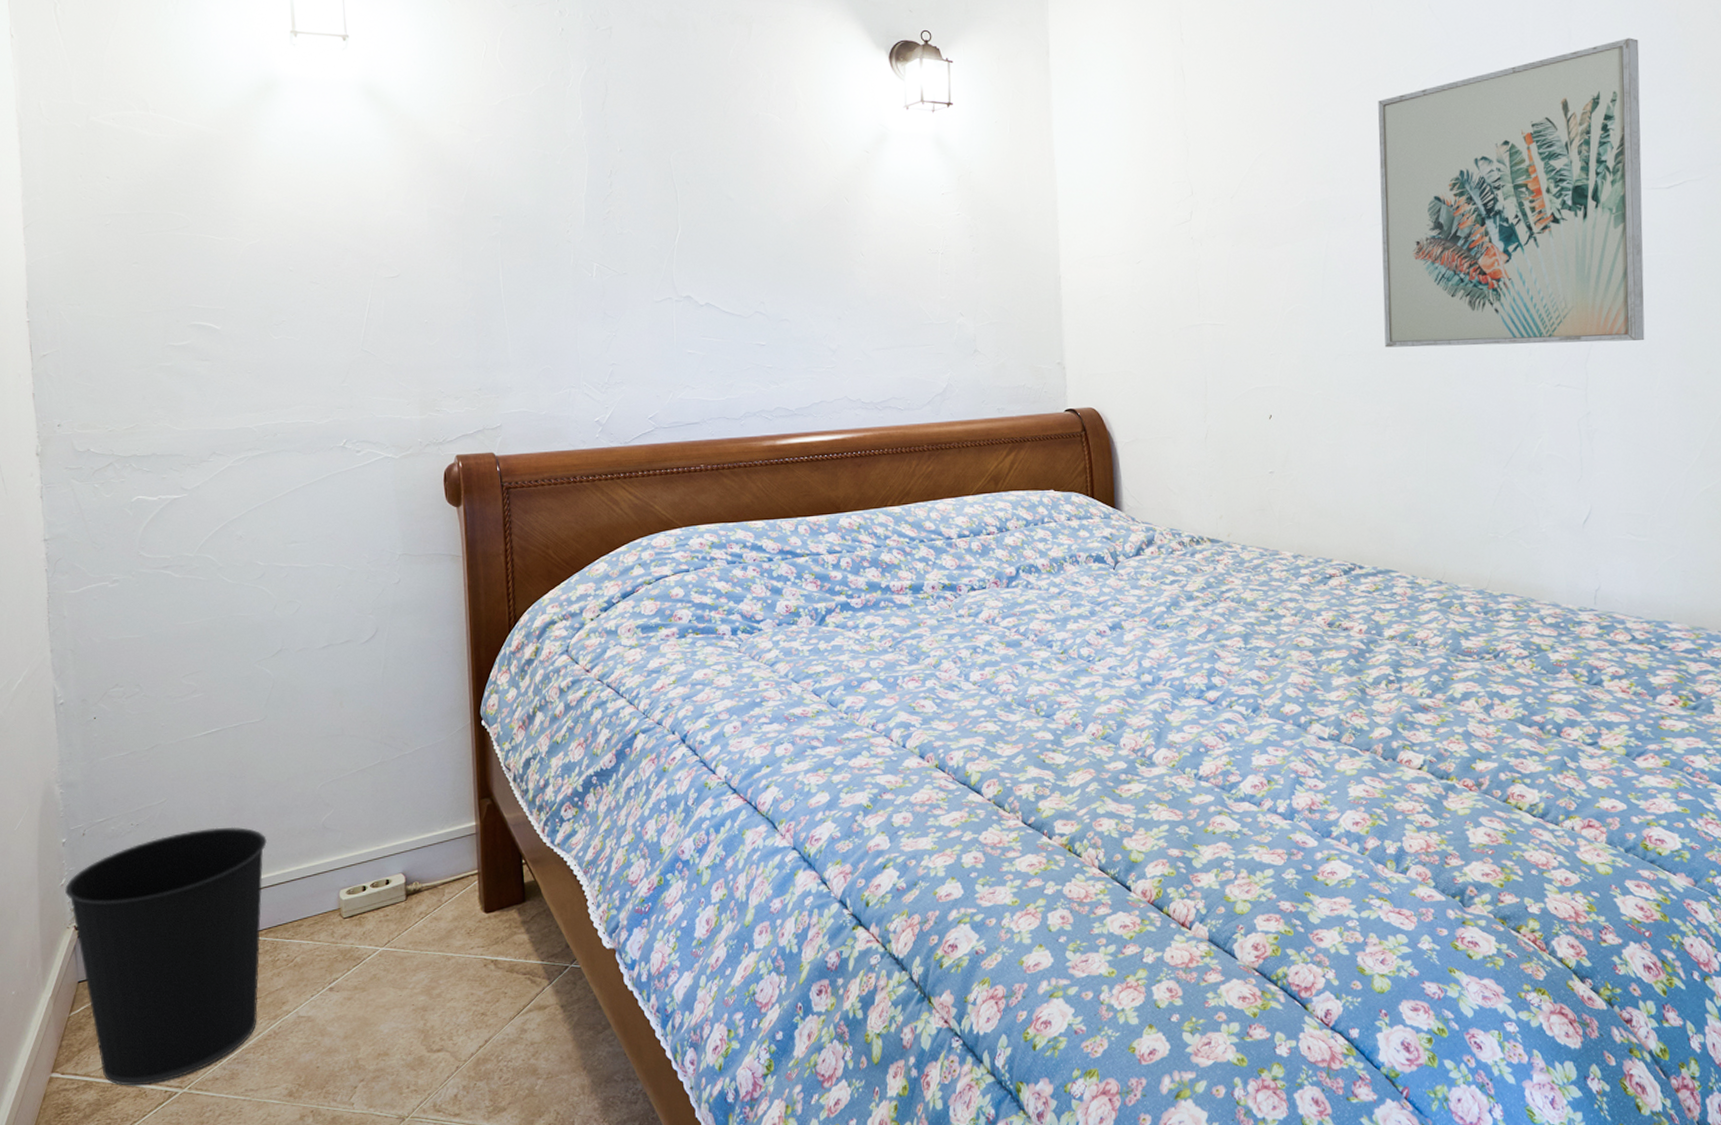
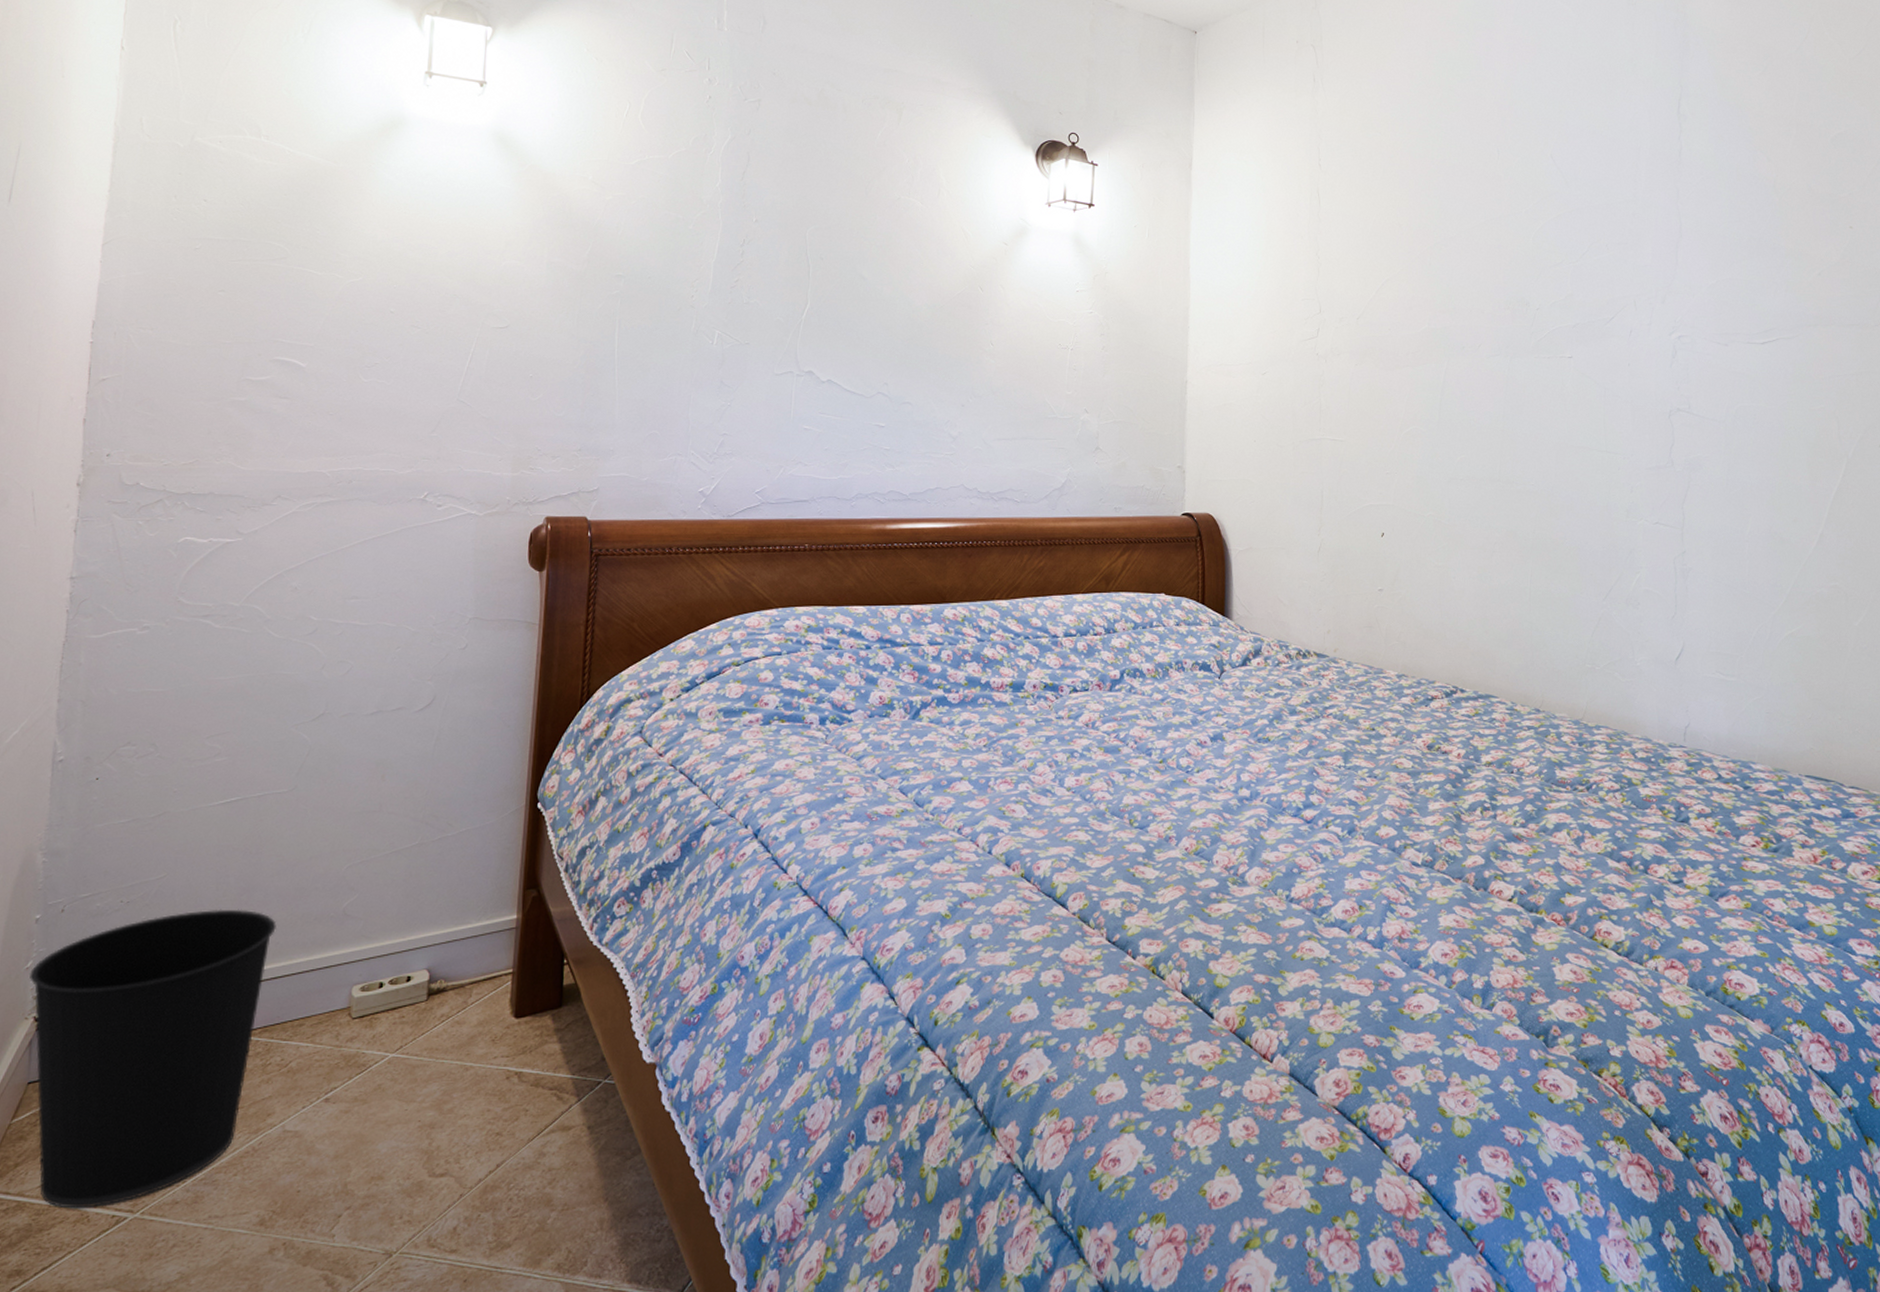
wall art: present [1378,37,1645,348] -> none [1496,202,1740,485]

